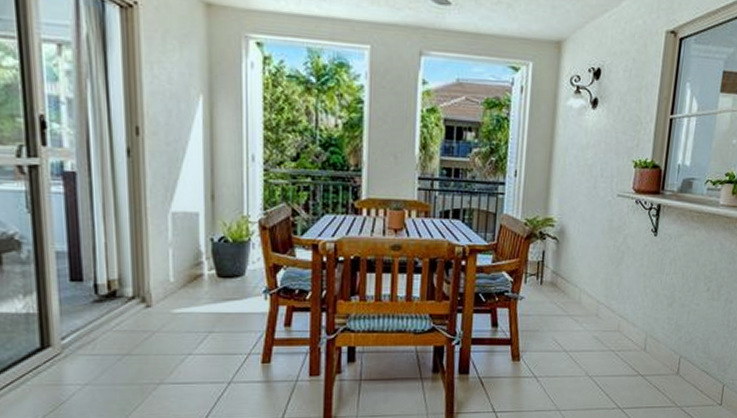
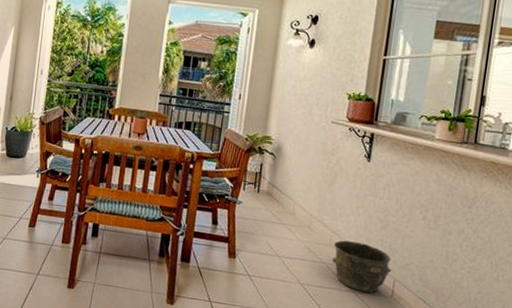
bucket: none [620,324,678,374] -> present [332,240,392,293]

